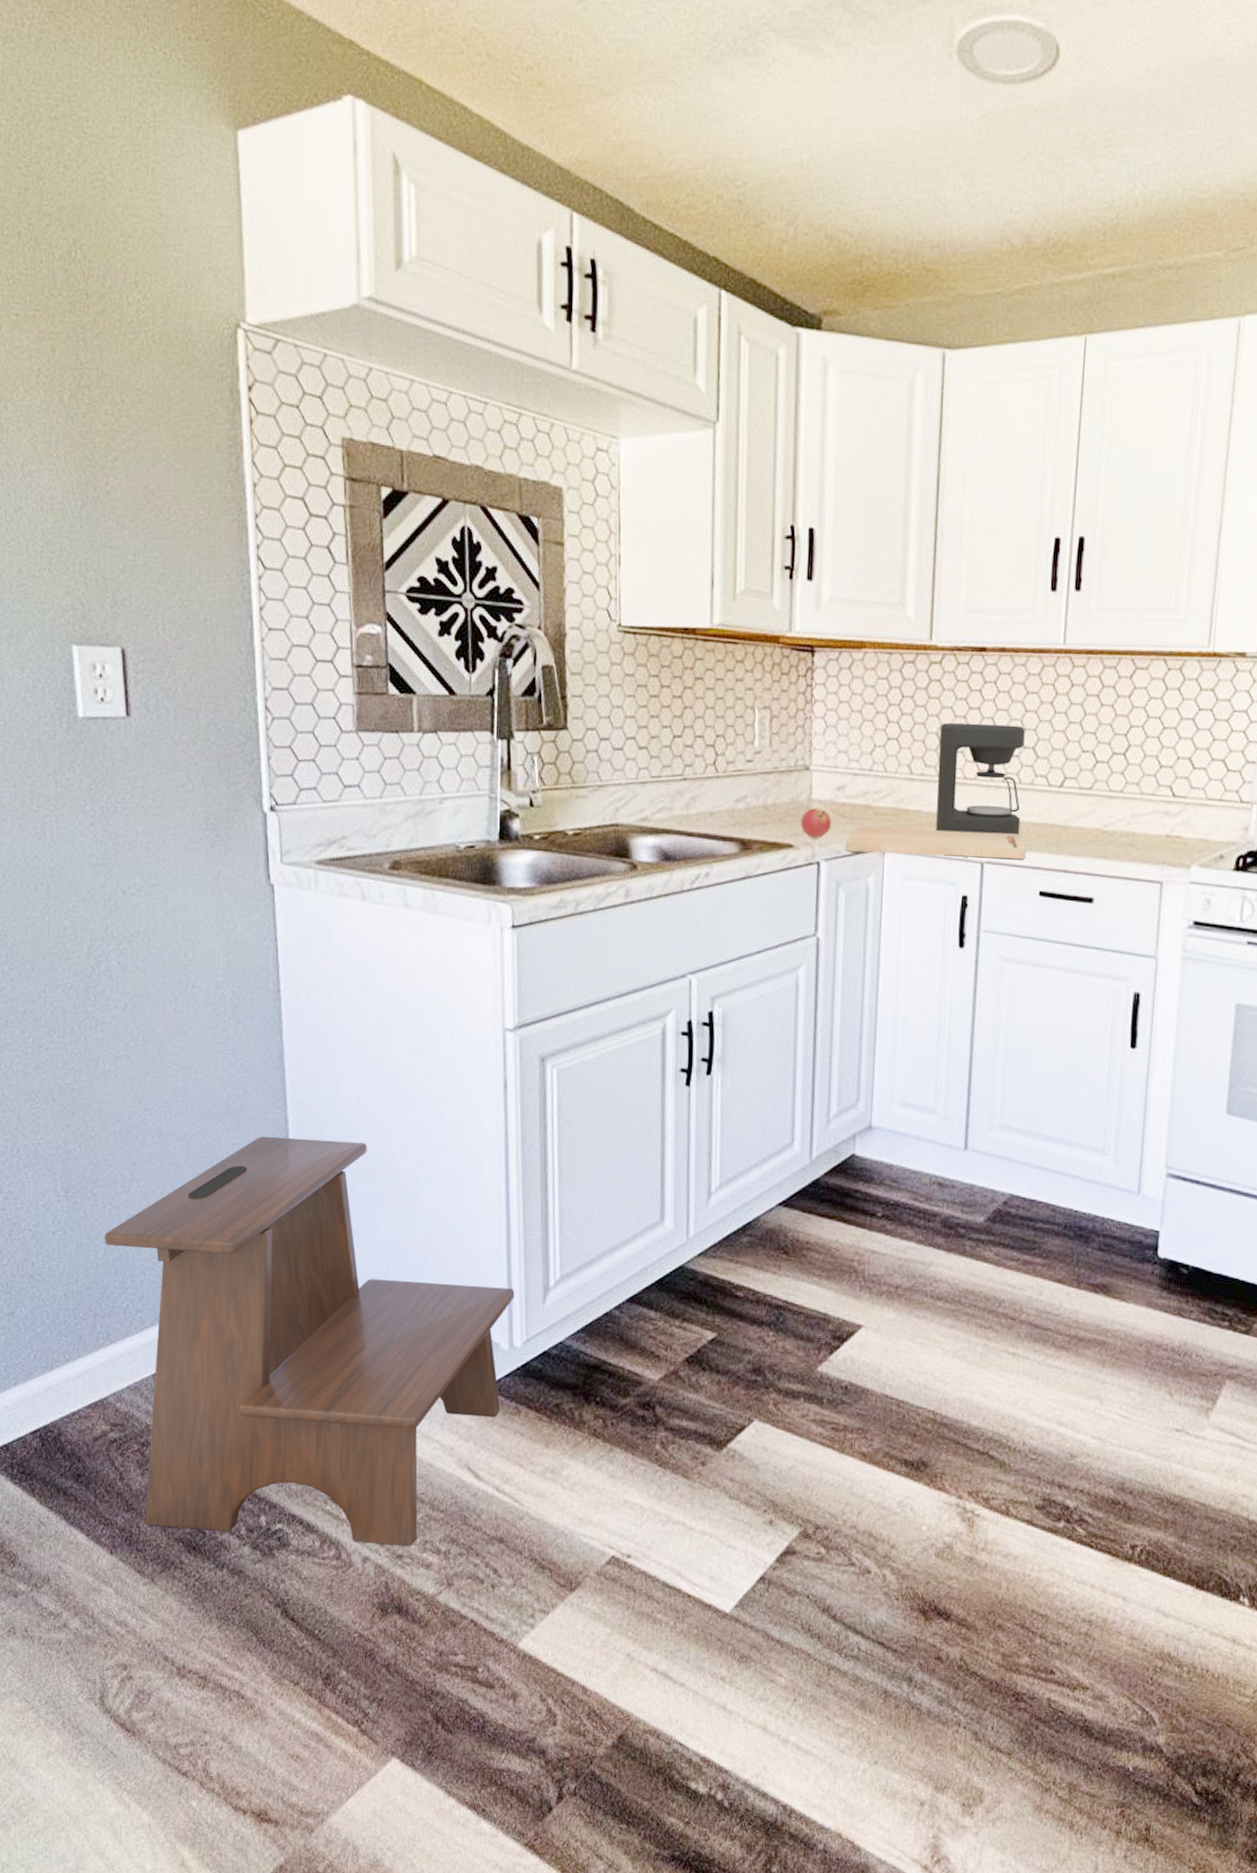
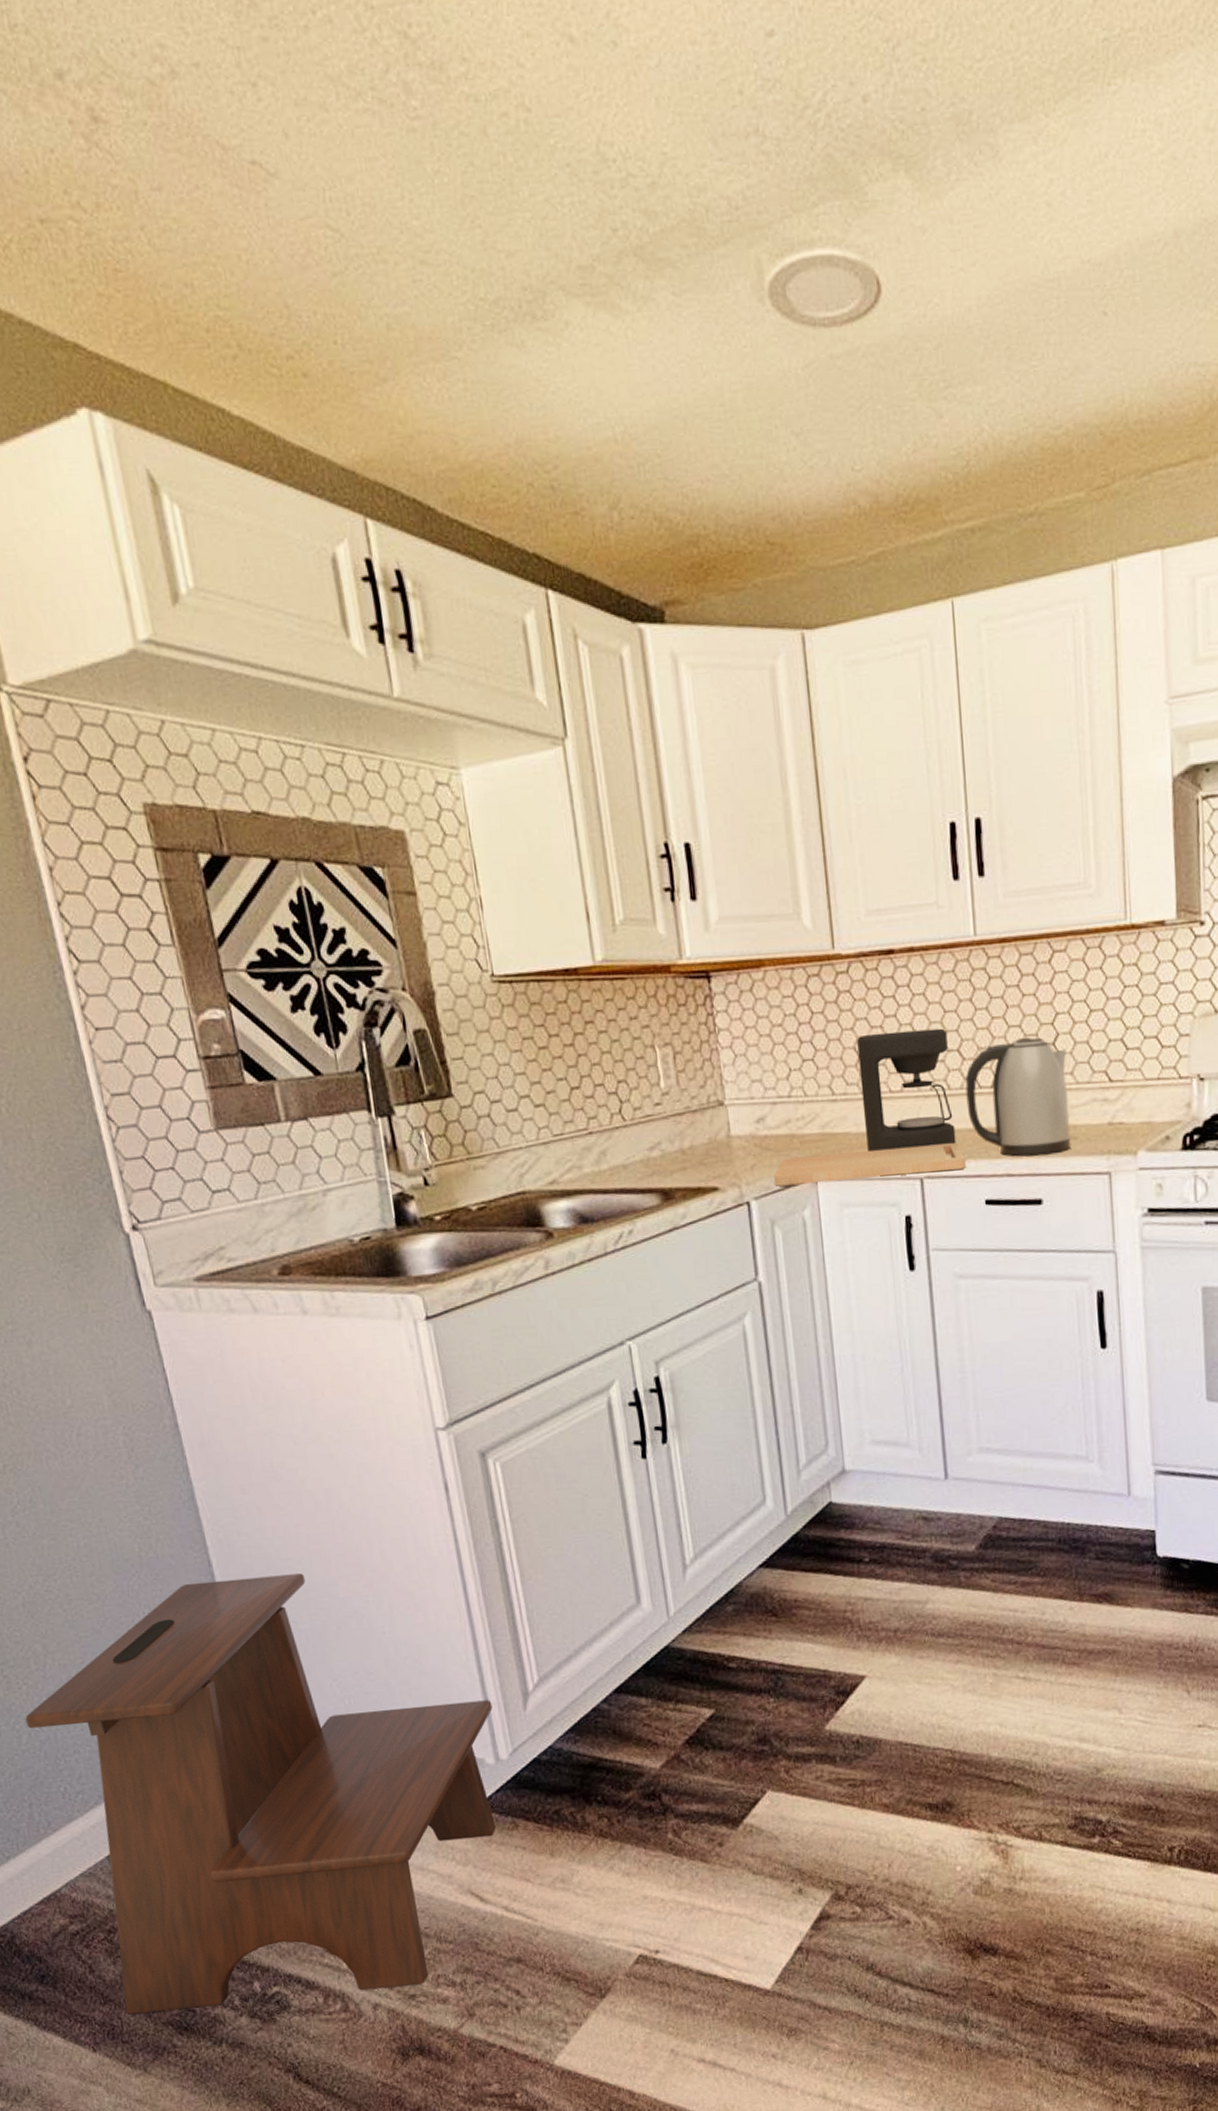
fruit: present [801,808,832,839] -> none [722,1145,757,1178]
kettle: none [1034,744,1136,857] -> present [965,1036,1072,1156]

